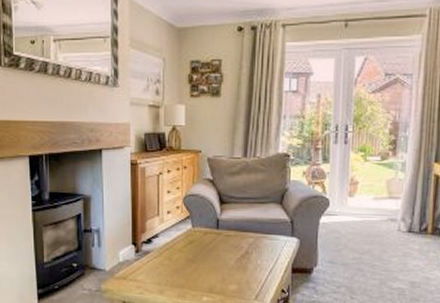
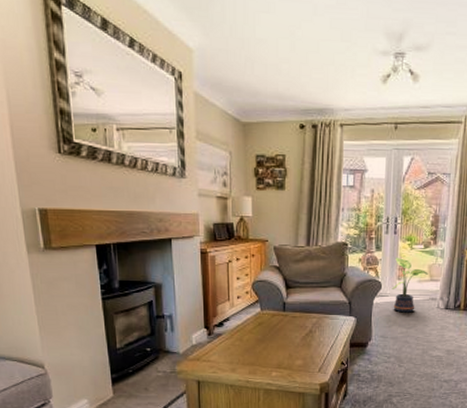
potted plant: none [341,171,386,235] -> present [391,258,428,313]

